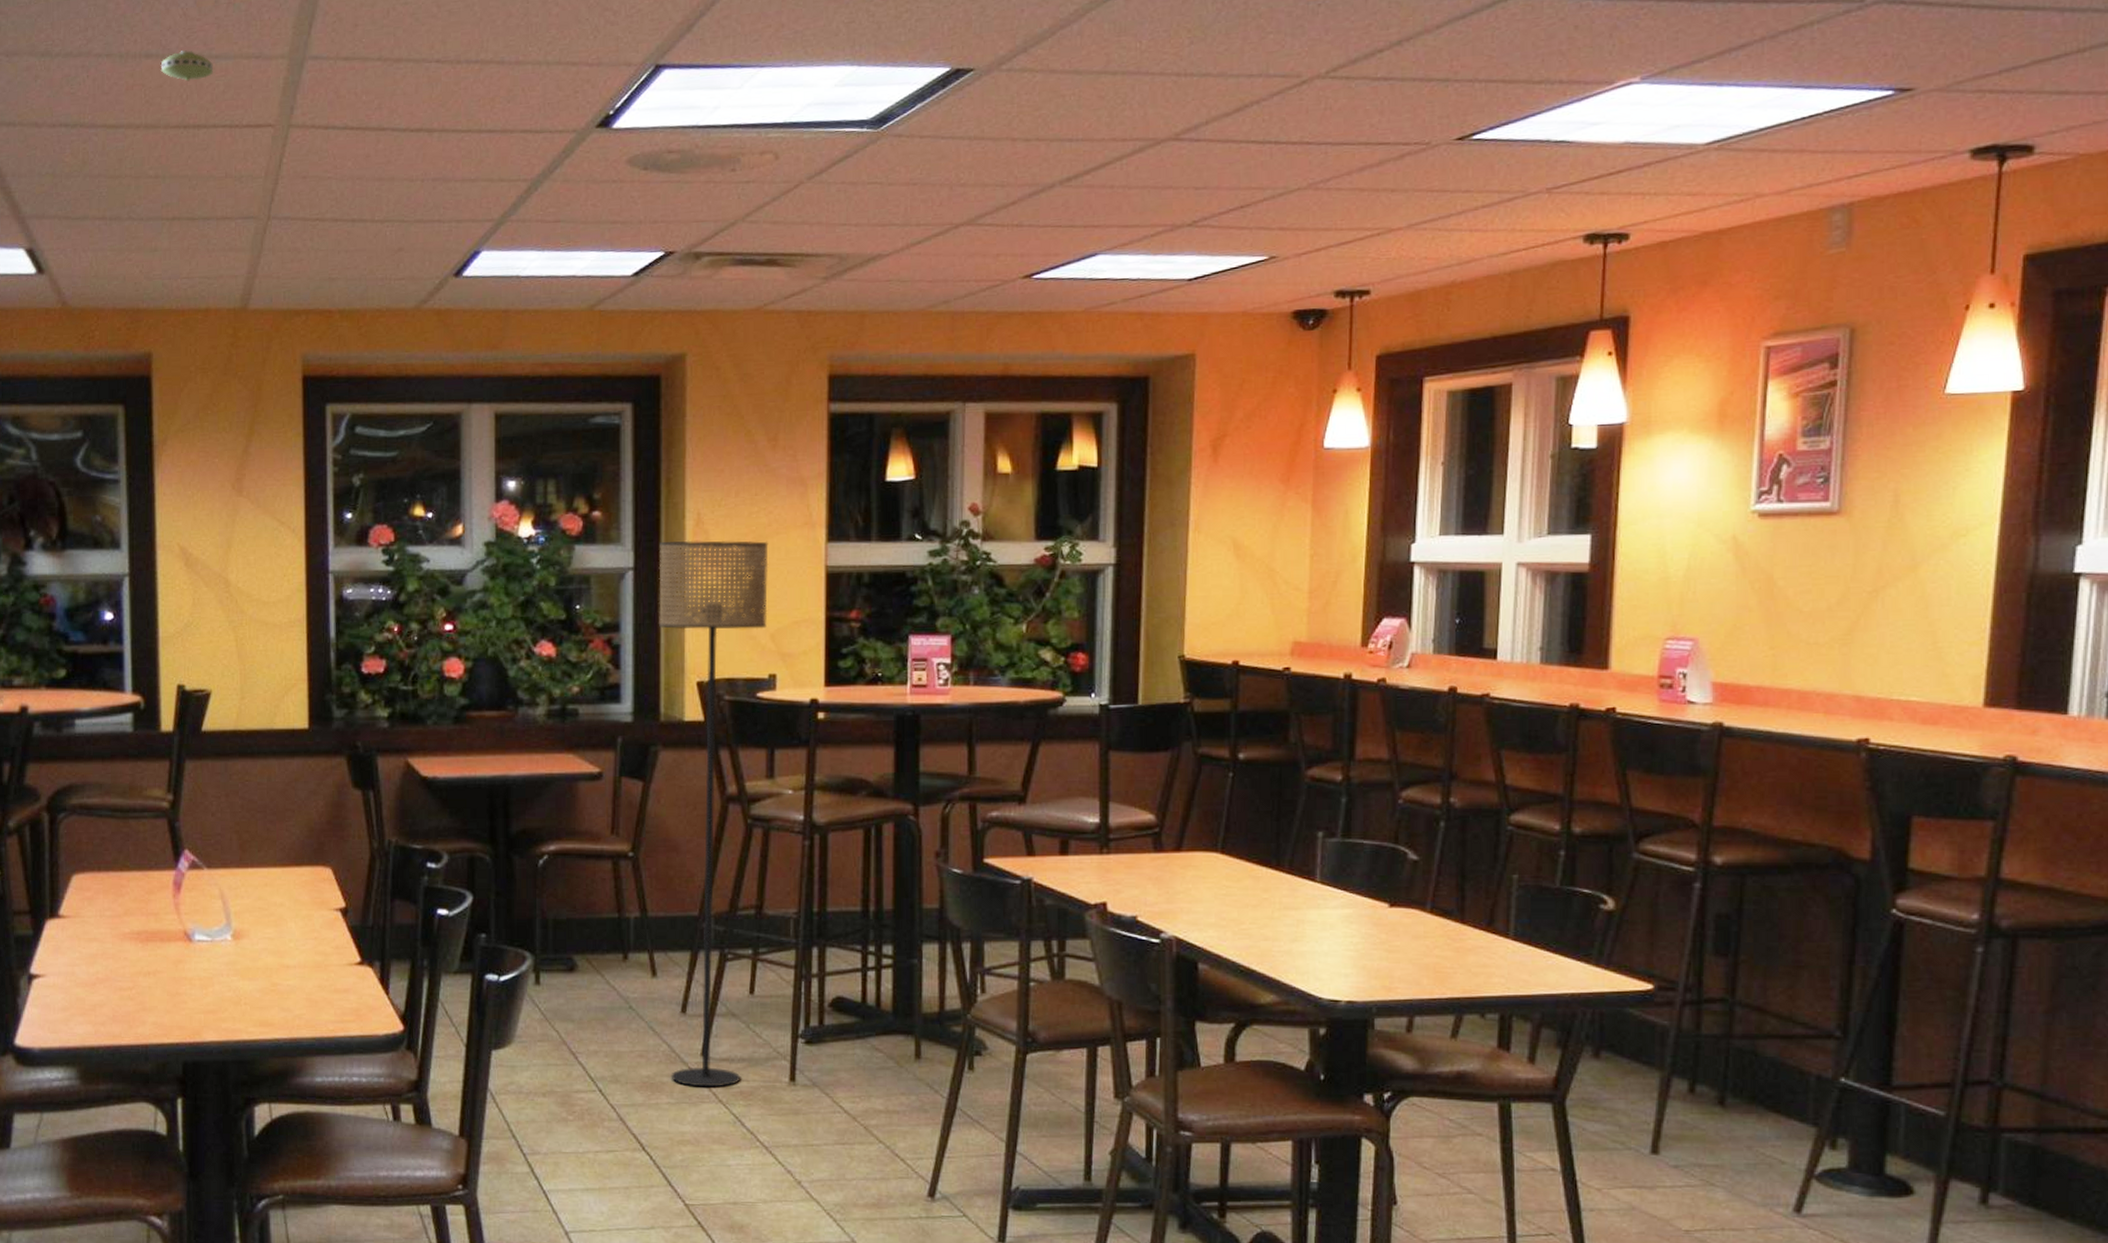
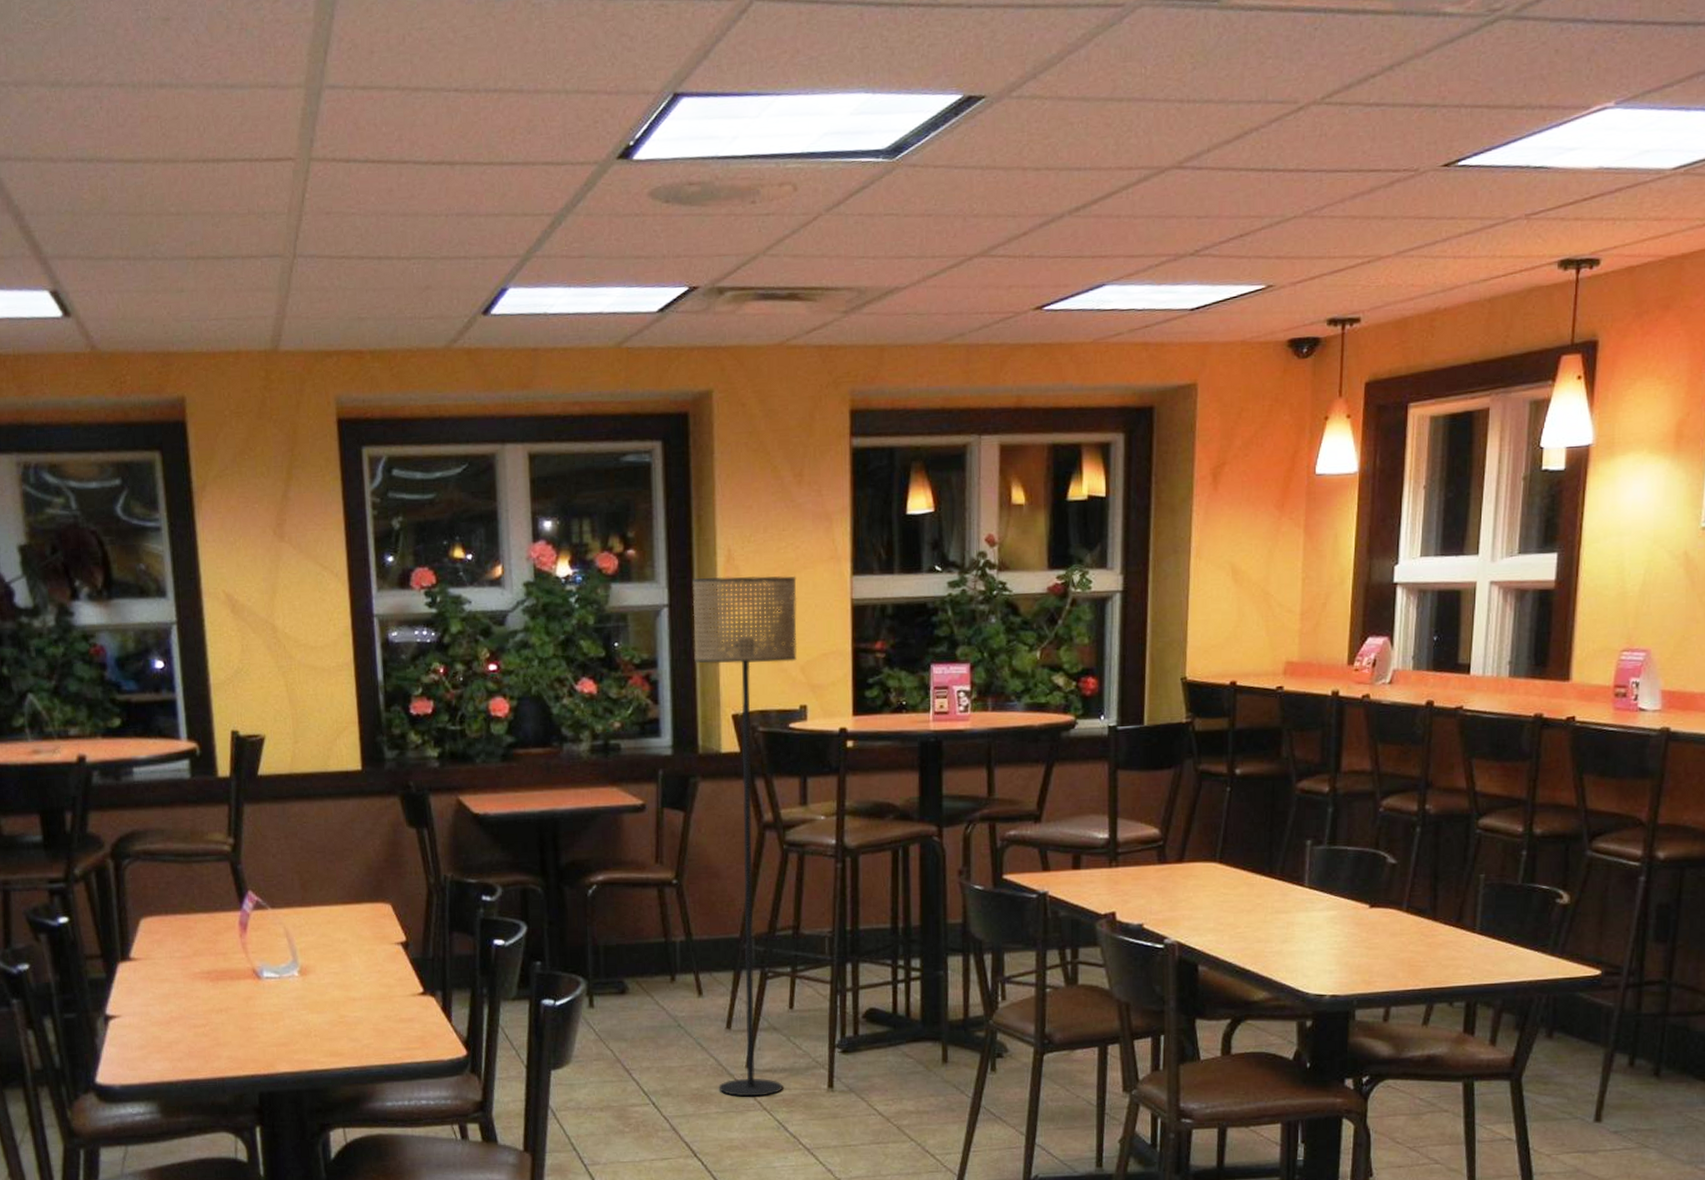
smoke detector: present [160,50,213,82] -> none [175,79,229,113]

